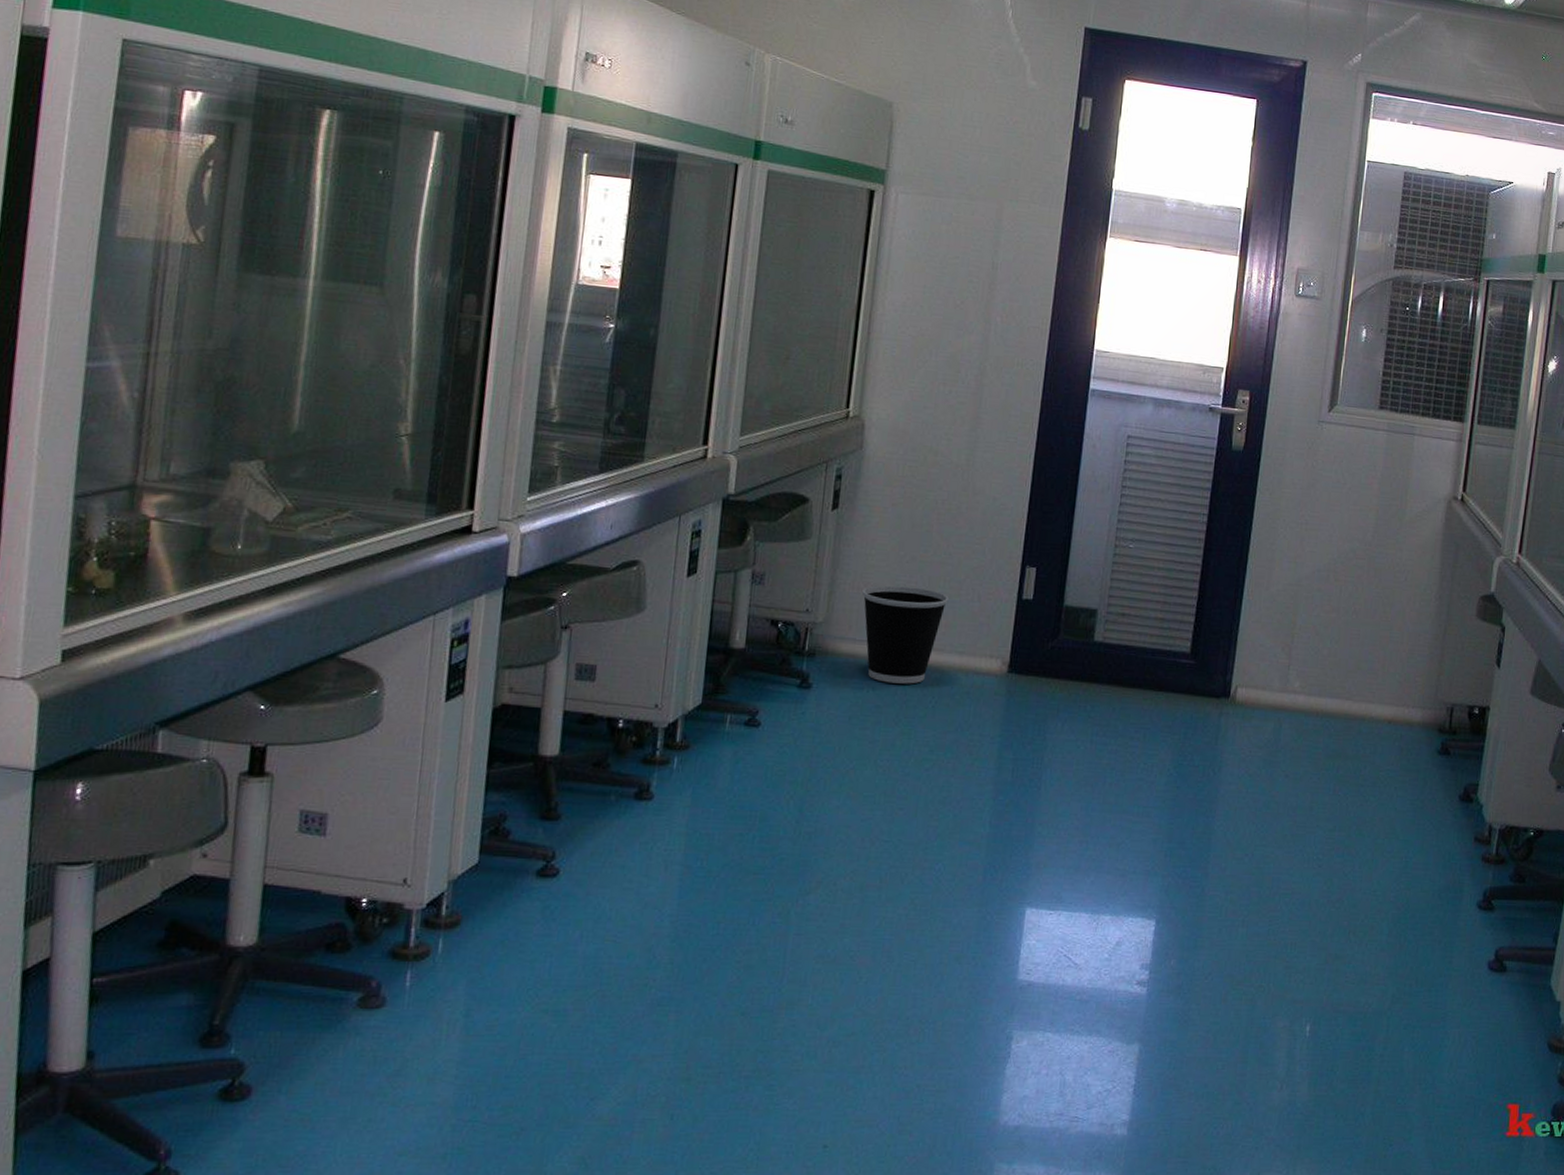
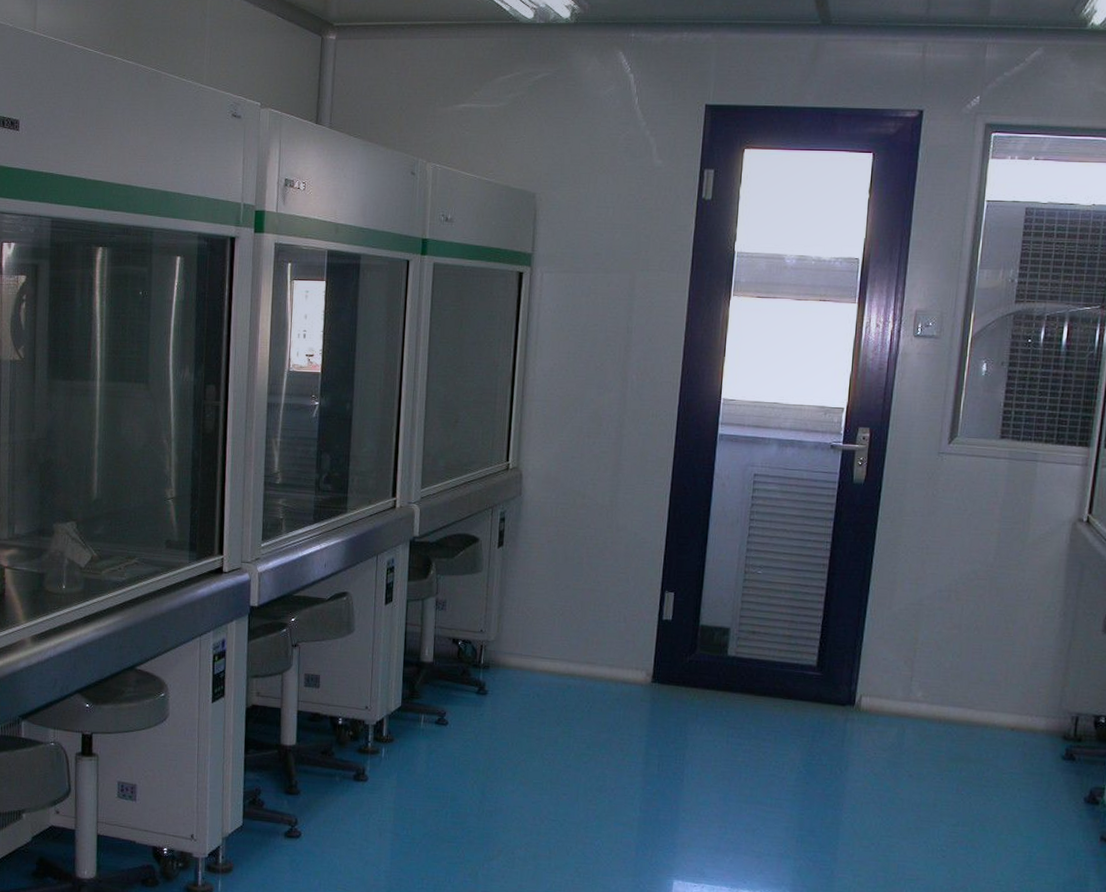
wastebasket: present [862,585,949,684] -> none [526,609,599,692]

